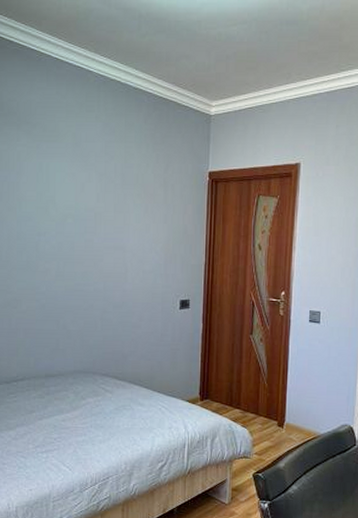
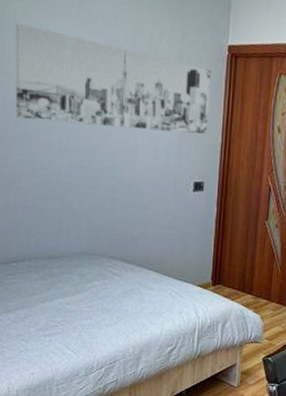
wall art: none [18,164,194,254] -> present [14,23,212,134]

